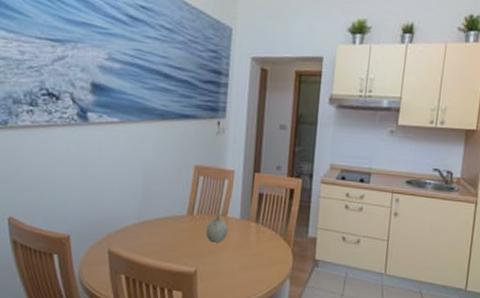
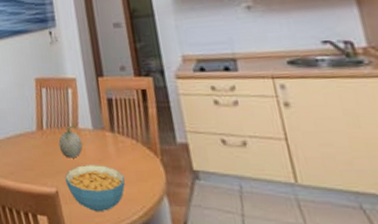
cereal bowl: none [205,249,259,290] -> present [64,165,125,212]

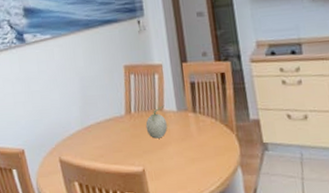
cereal bowl: present [64,165,125,212] -> none [151,143,205,186]

